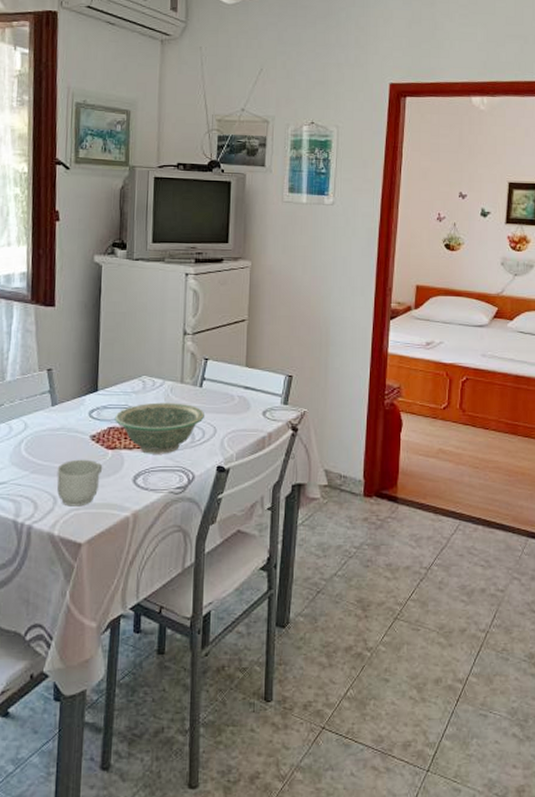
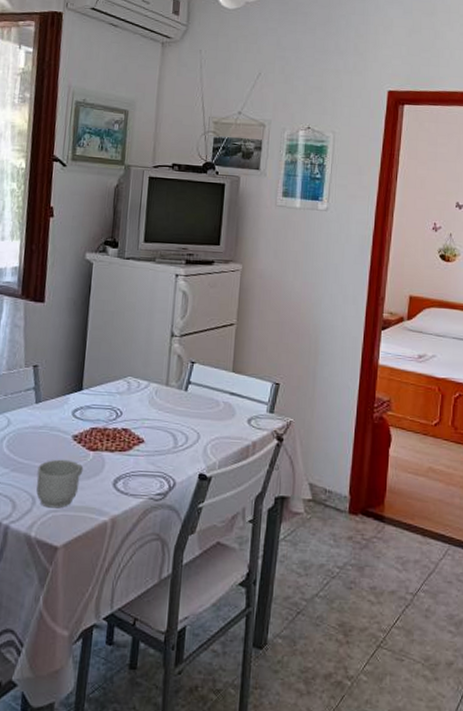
bowl: present [115,402,206,454] -> none [98,404,190,459]

